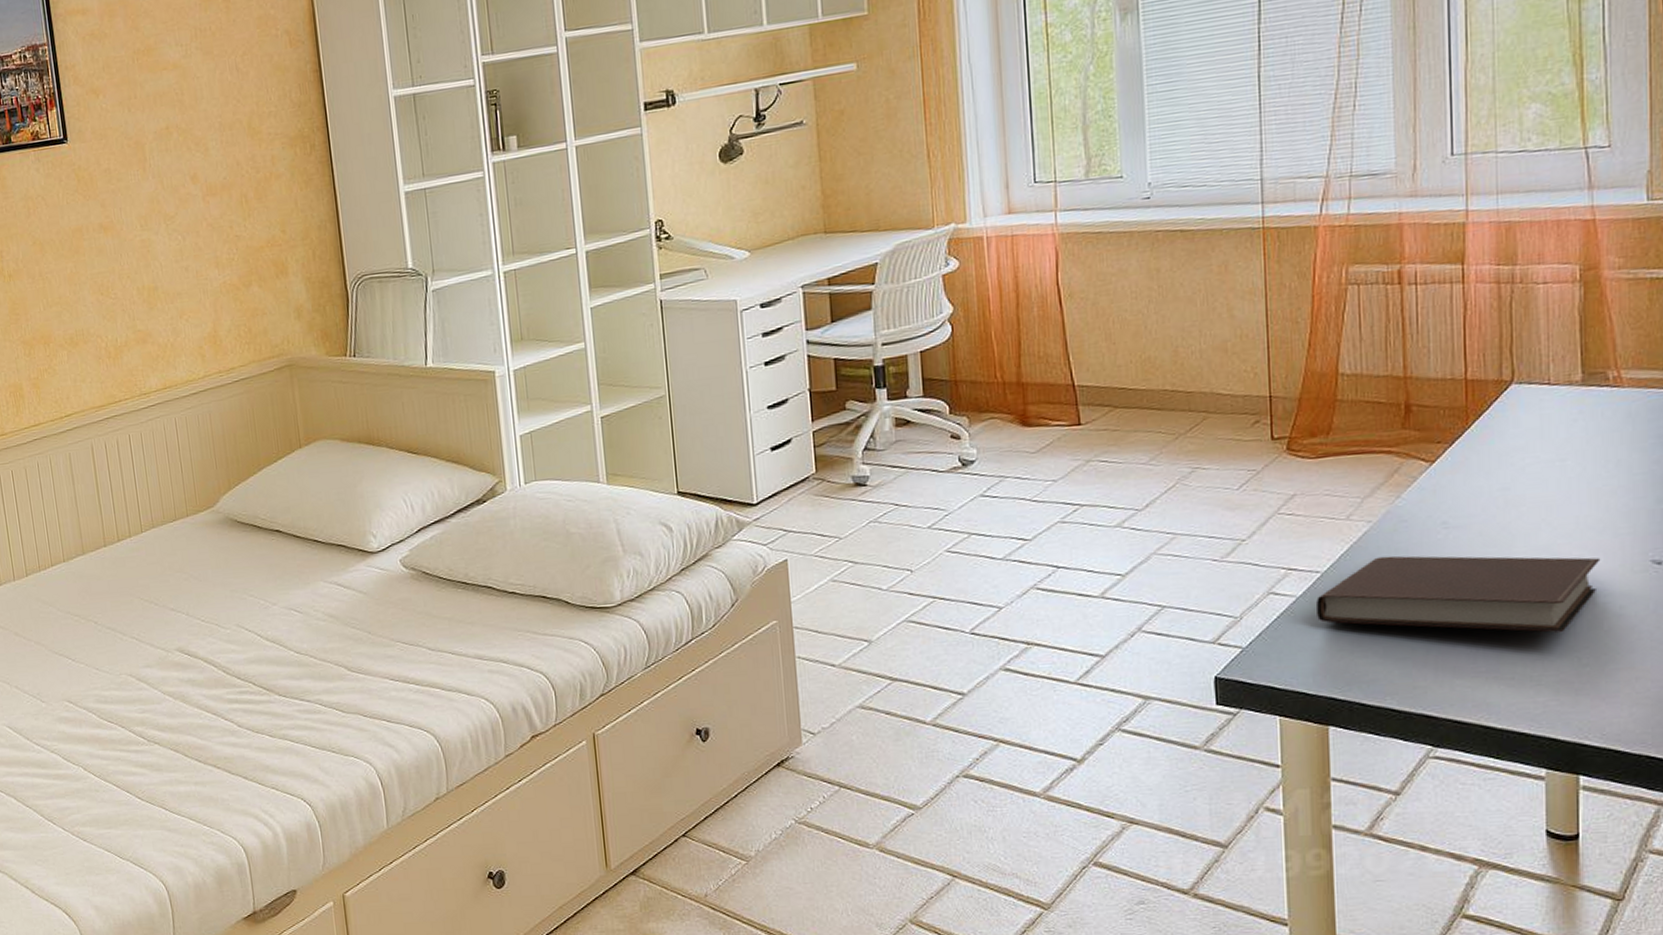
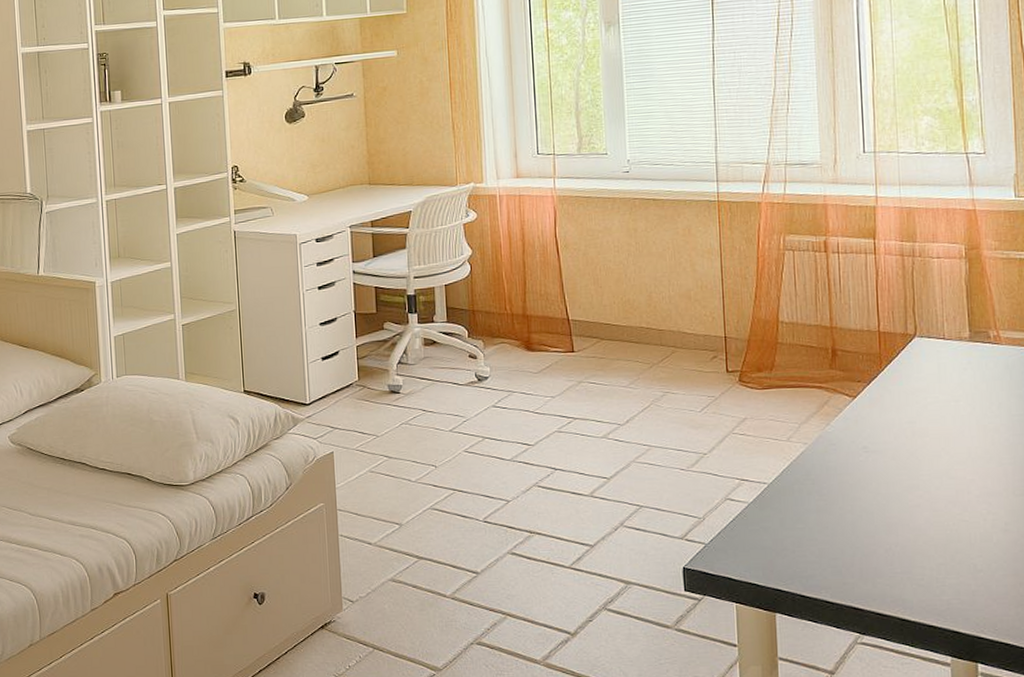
notebook: present [1317,555,1601,632] -> none [764,472,989,542]

